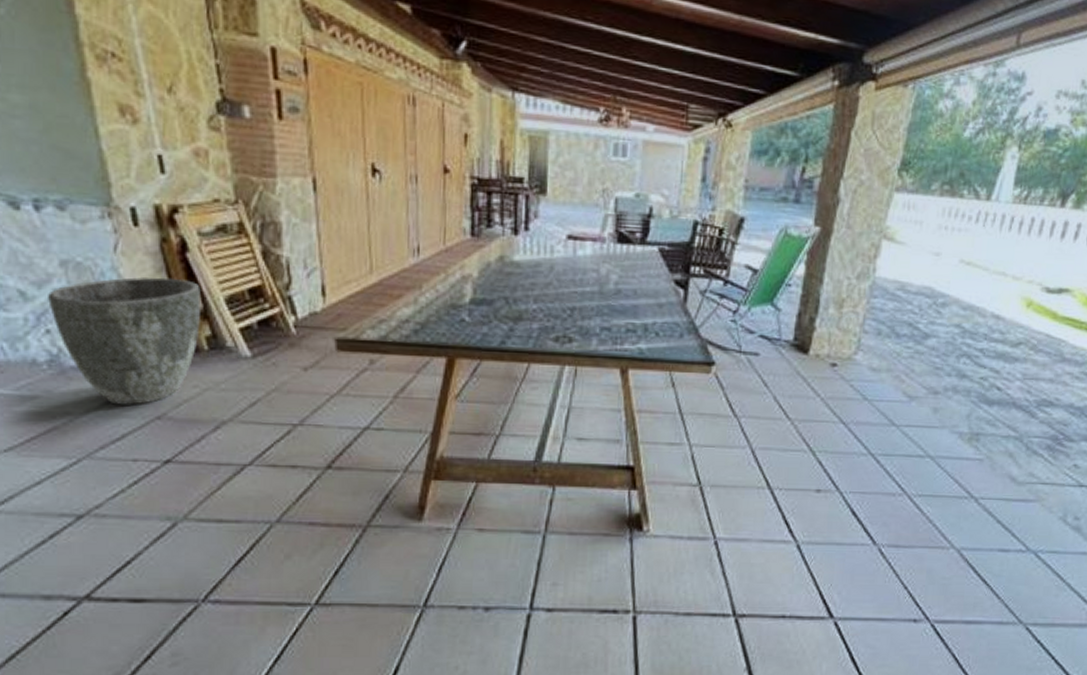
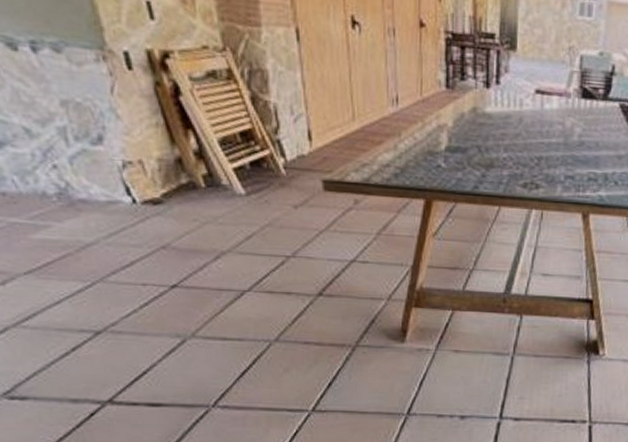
planter pot: present [48,277,200,405] -> none [52,118,196,236]

